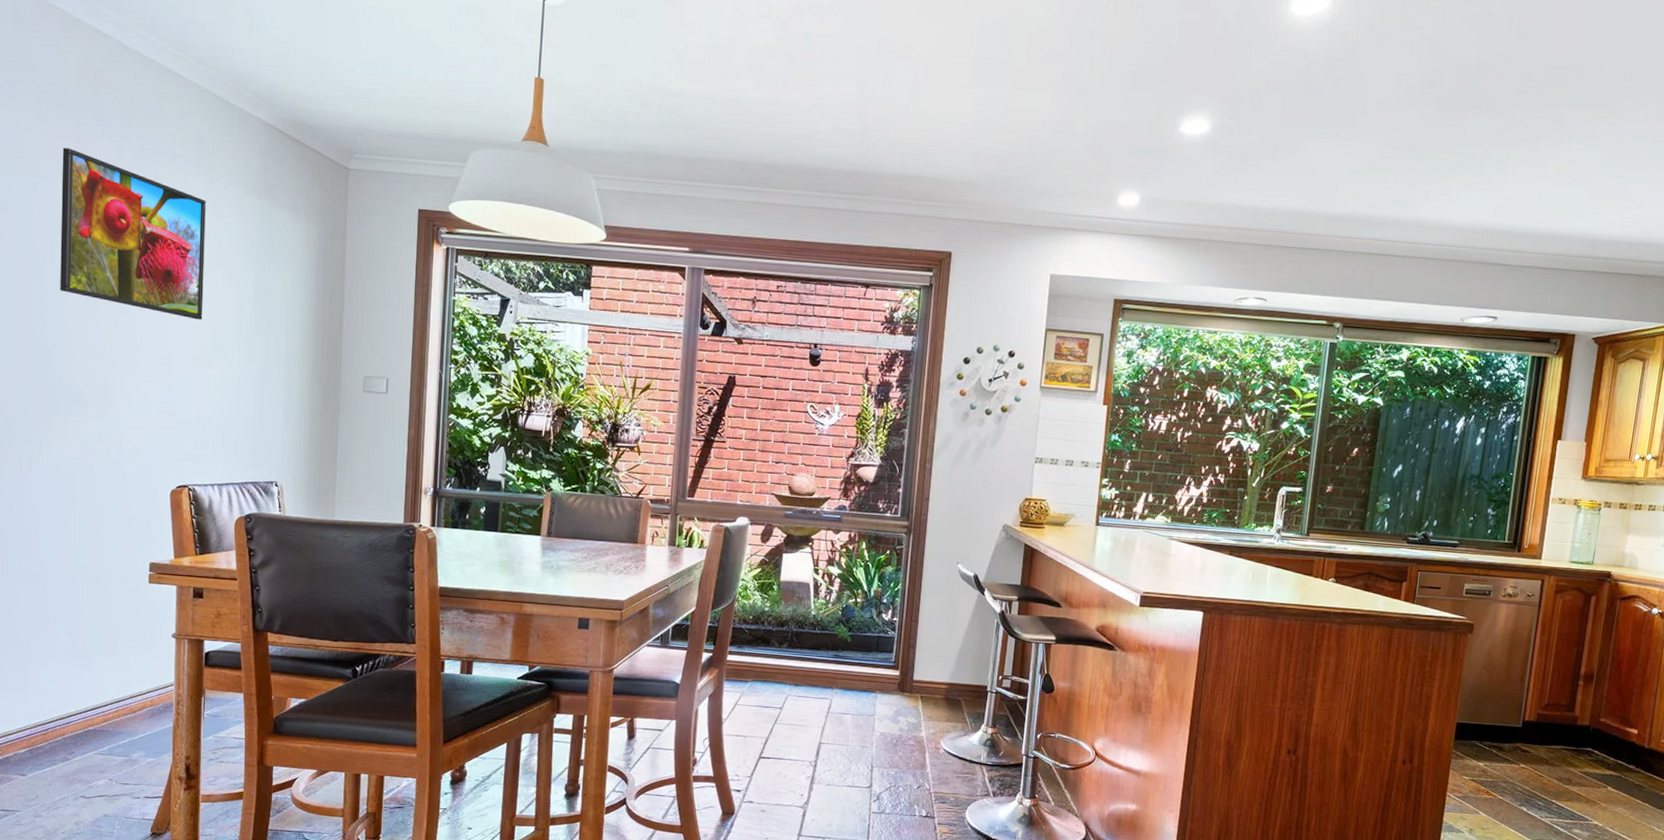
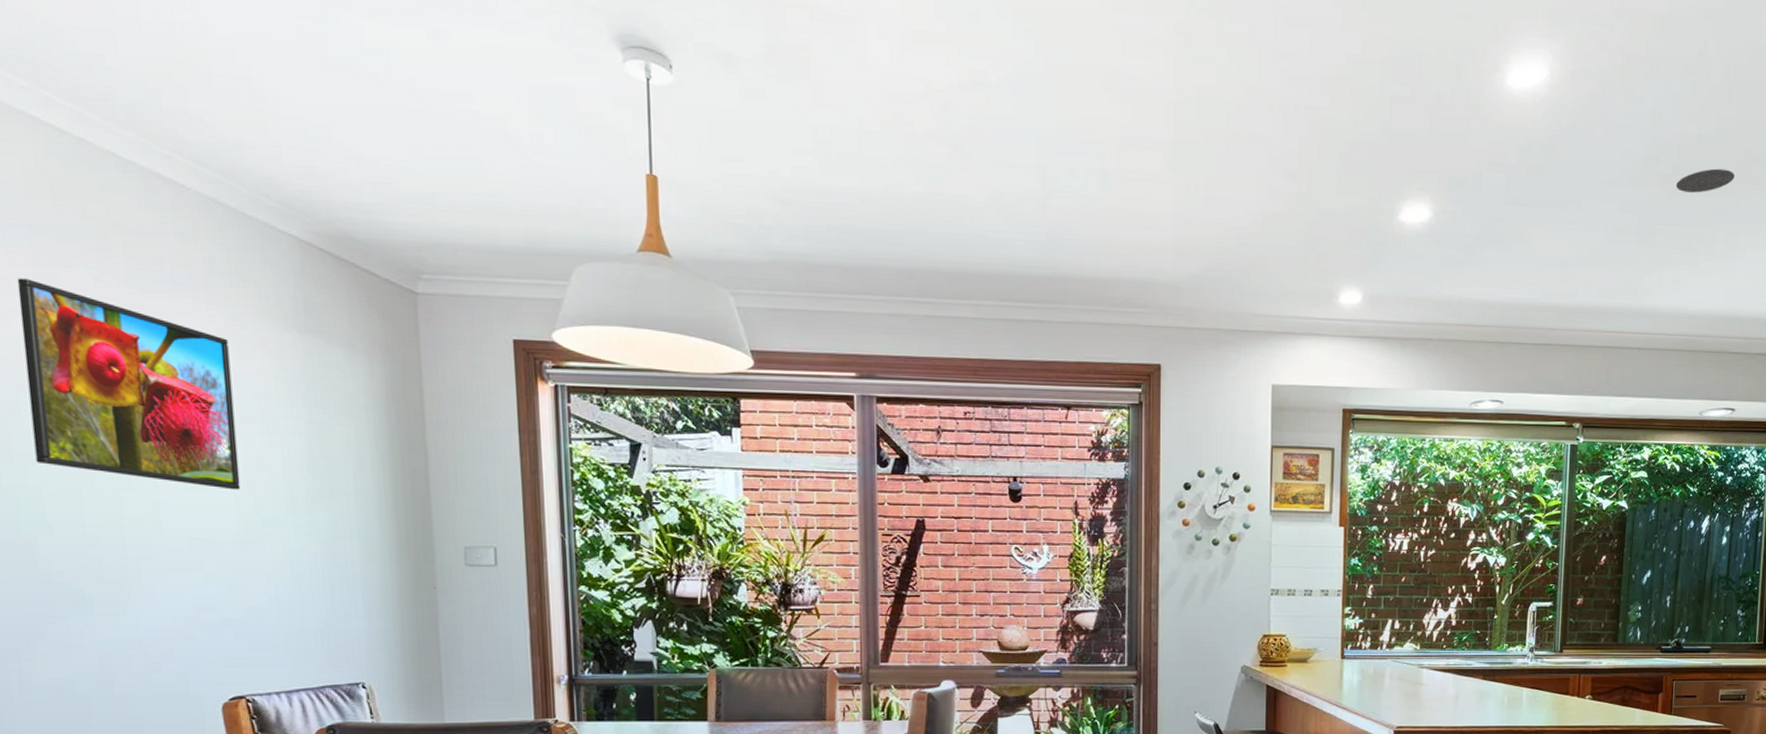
recessed light: none [1450,91,1511,114] -> present [1675,168,1735,193]

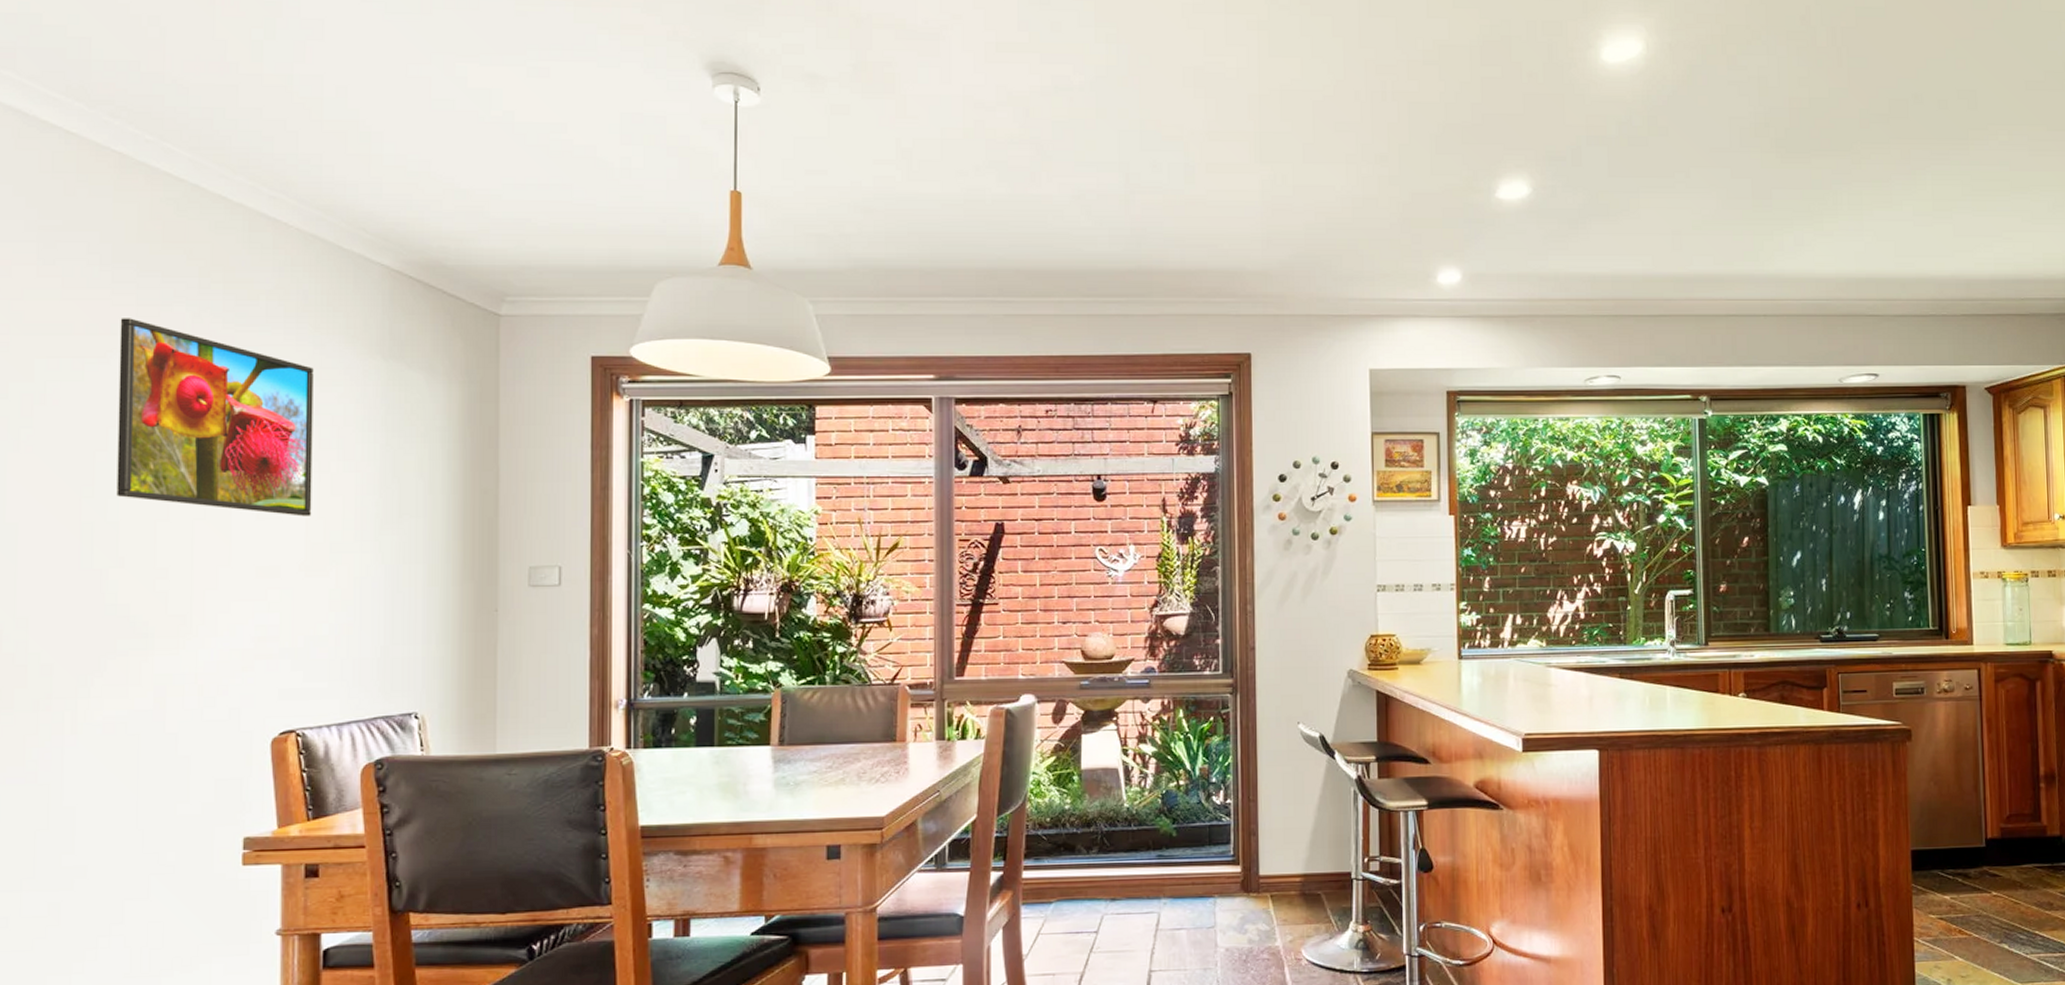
recessed light: present [1675,168,1735,193] -> none [1789,130,1853,155]

